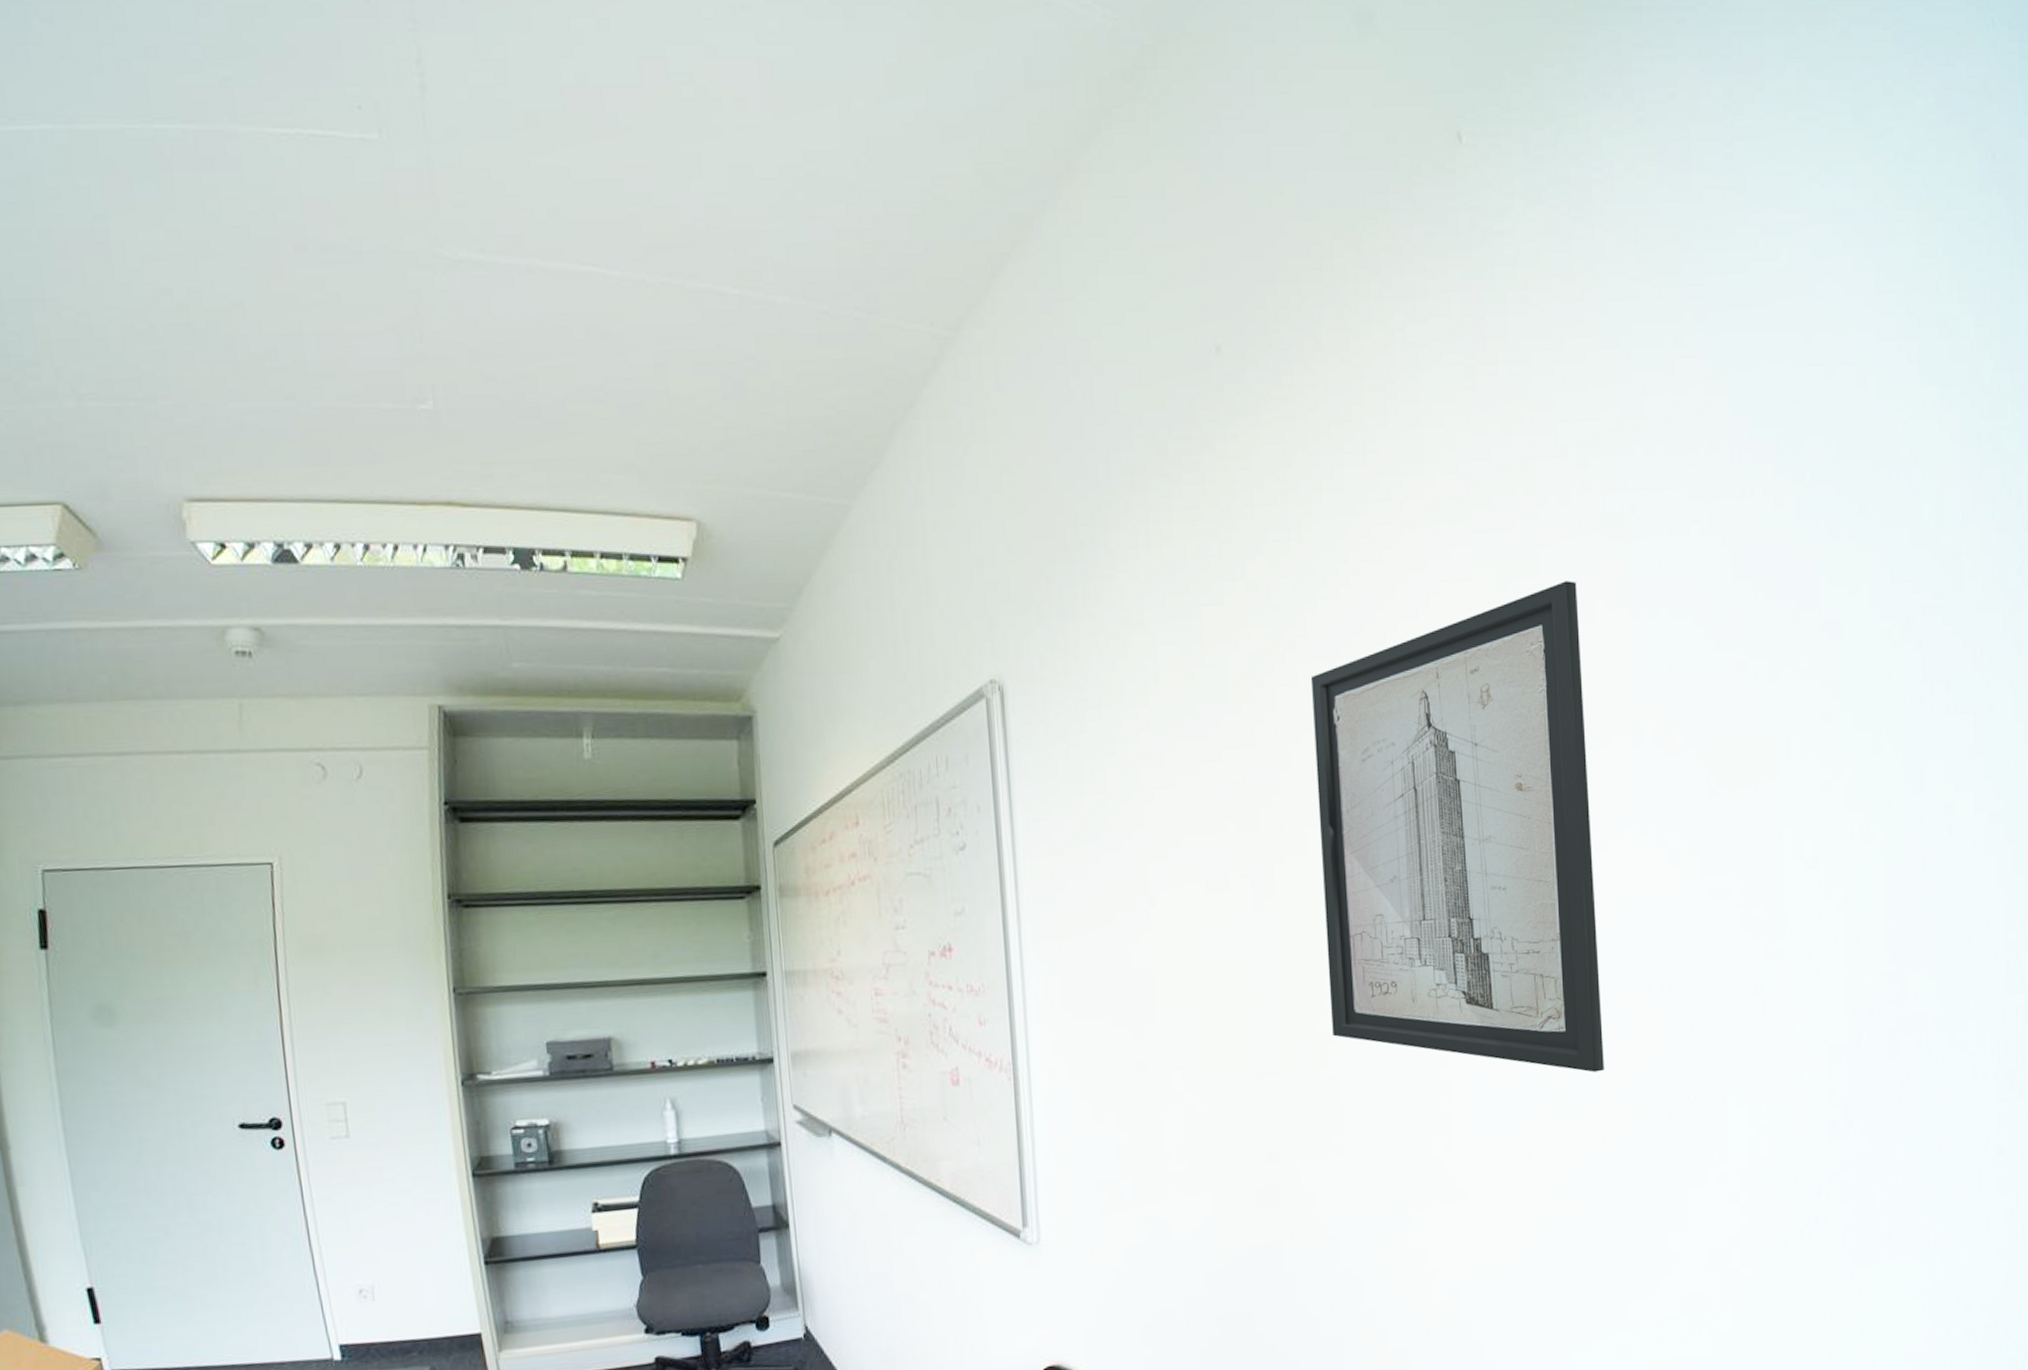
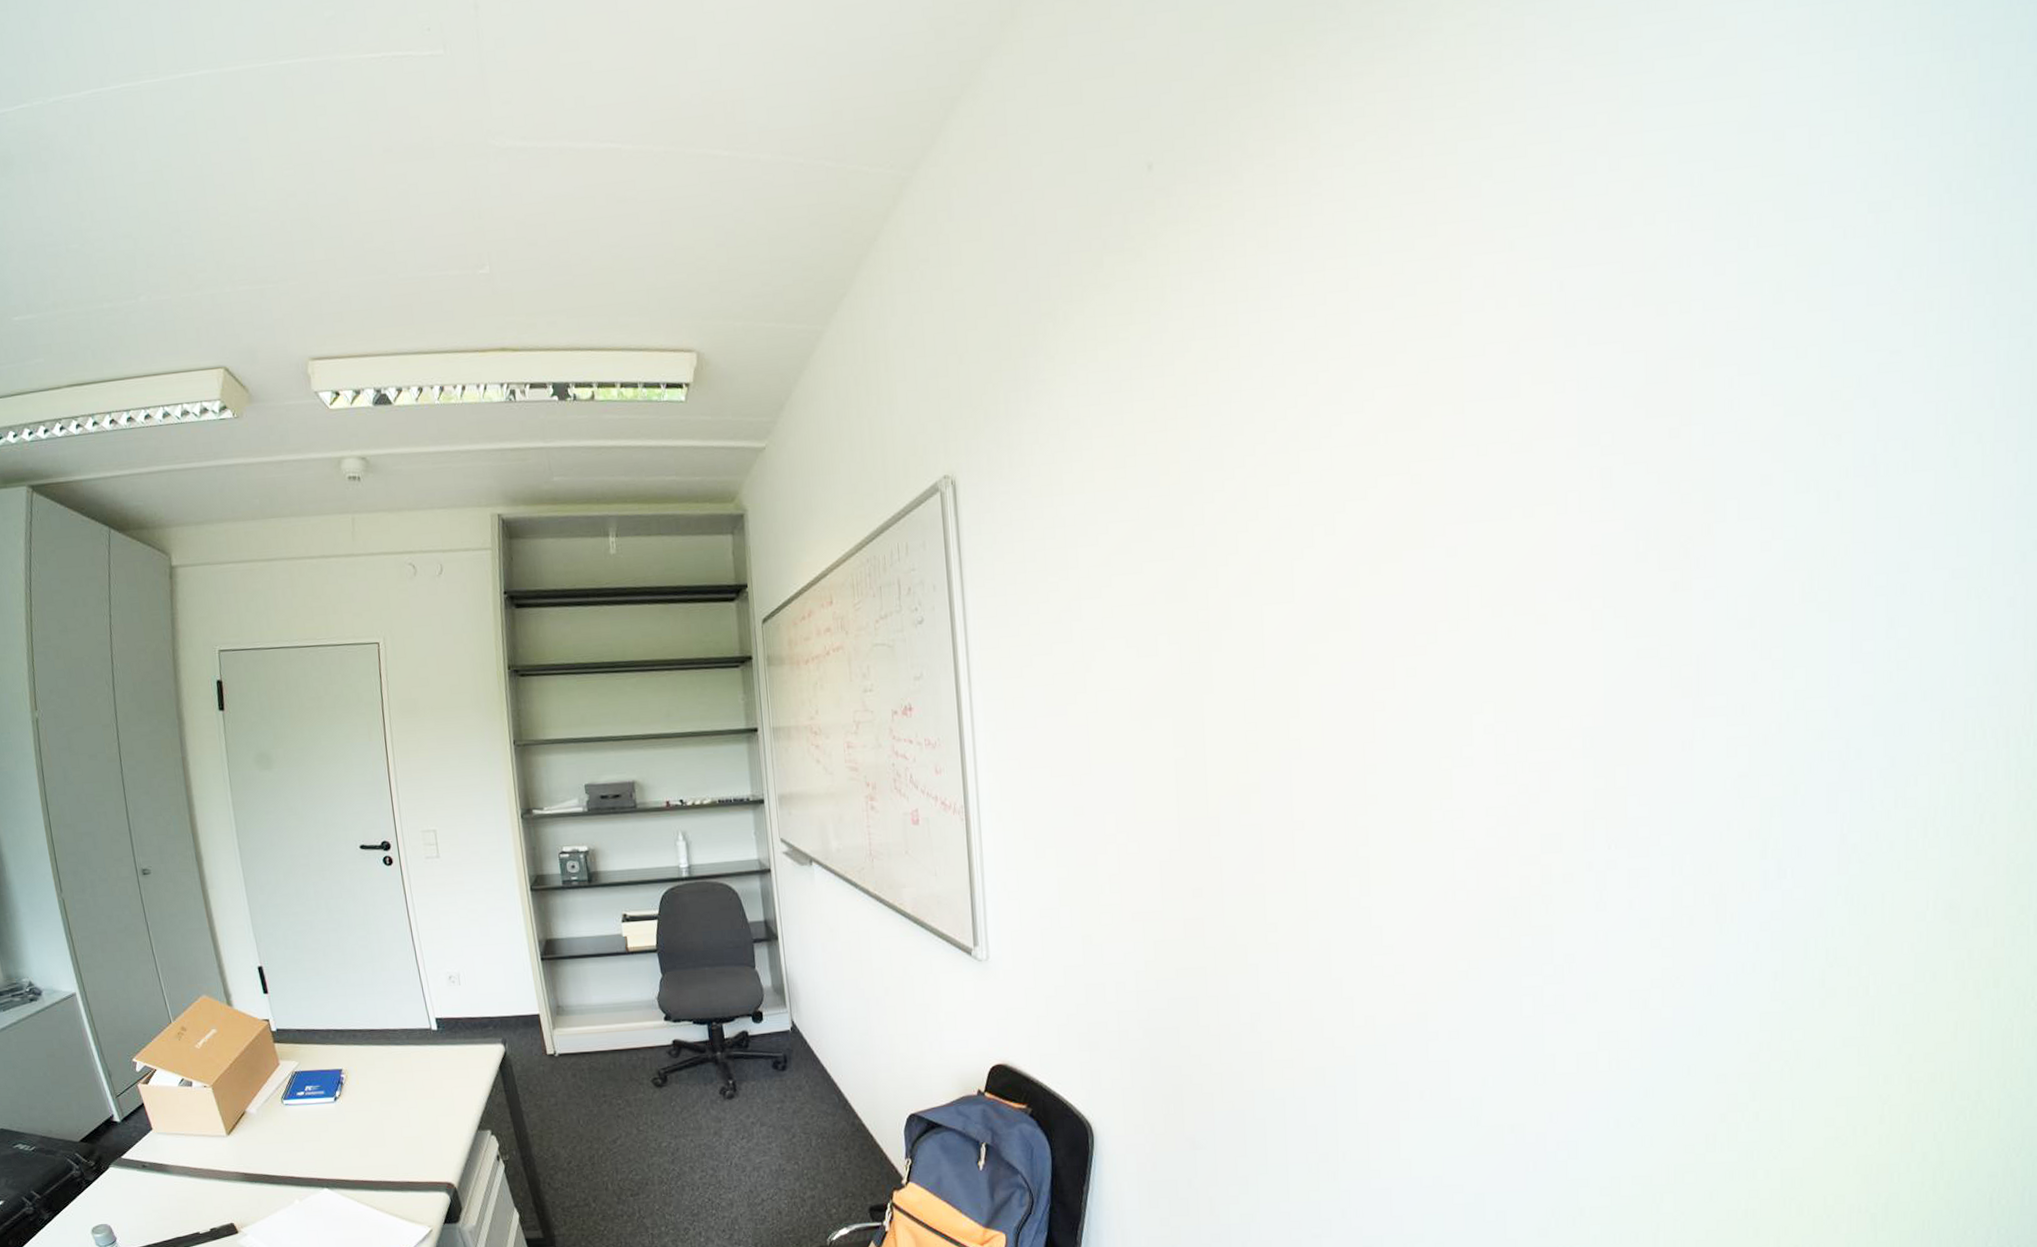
wall art: present [1310,581,1604,1073] -> none [1236,359,1522,822]

